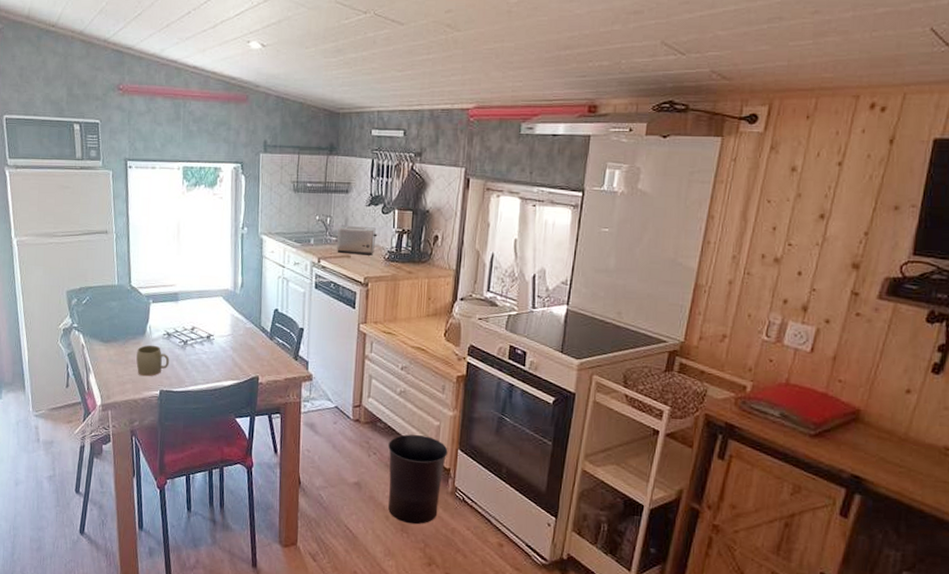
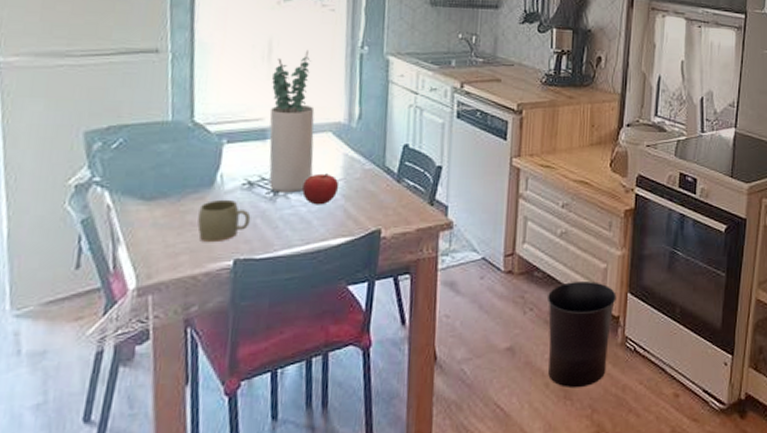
vase: none [179,231,210,344] -> present [269,50,315,193]
fruit: none [203,329,229,354] -> present [302,173,339,205]
toaster: present [337,225,378,255] -> none [484,44,533,79]

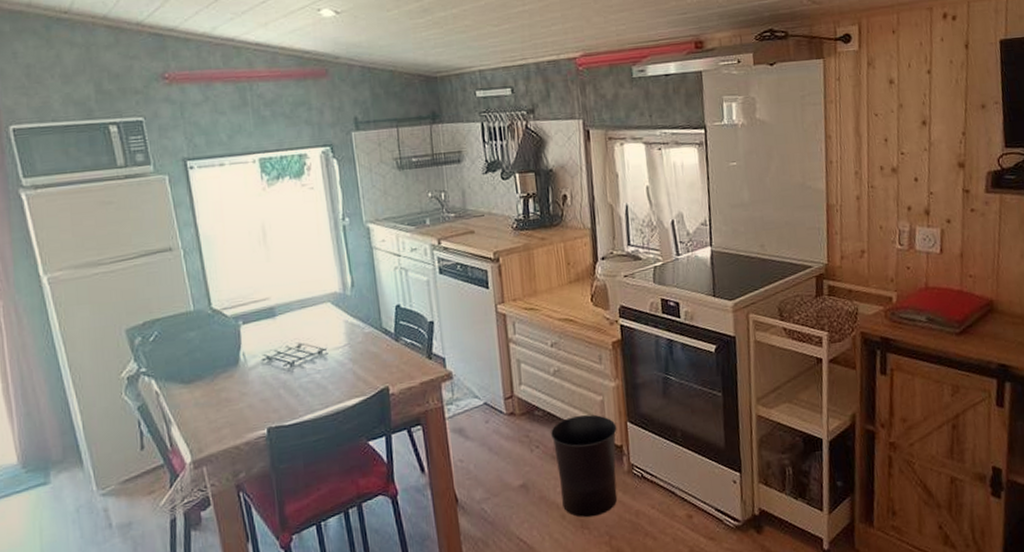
mug: present [197,199,251,243] -> none [230,374,275,416]
vase: present [269,50,315,193] -> none [270,229,320,364]
fruit: present [302,173,339,205] -> none [314,341,346,371]

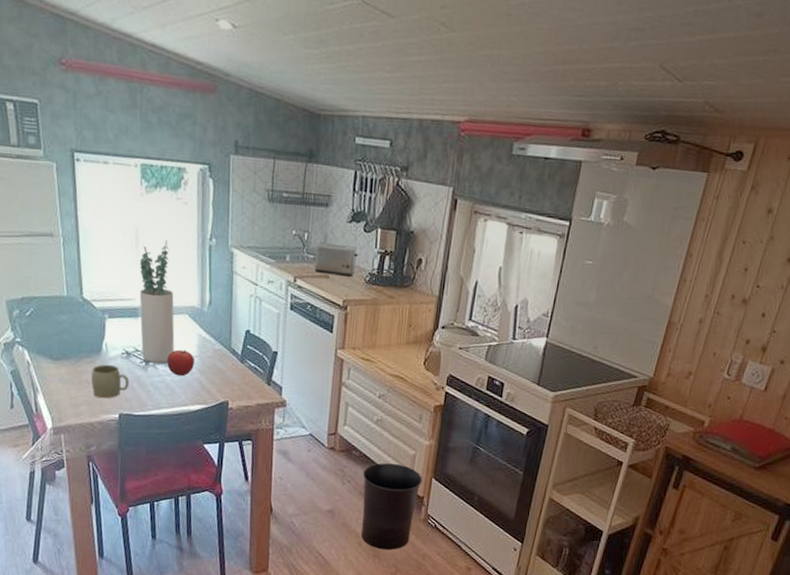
mug: none [230,374,275,416] -> present [91,364,130,399]
vase: none [270,229,320,364] -> present [139,239,175,364]
fruit: none [314,341,346,371] -> present [167,349,195,377]
toaster: none [455,196,501,231] -> present [314,242,359,277]

